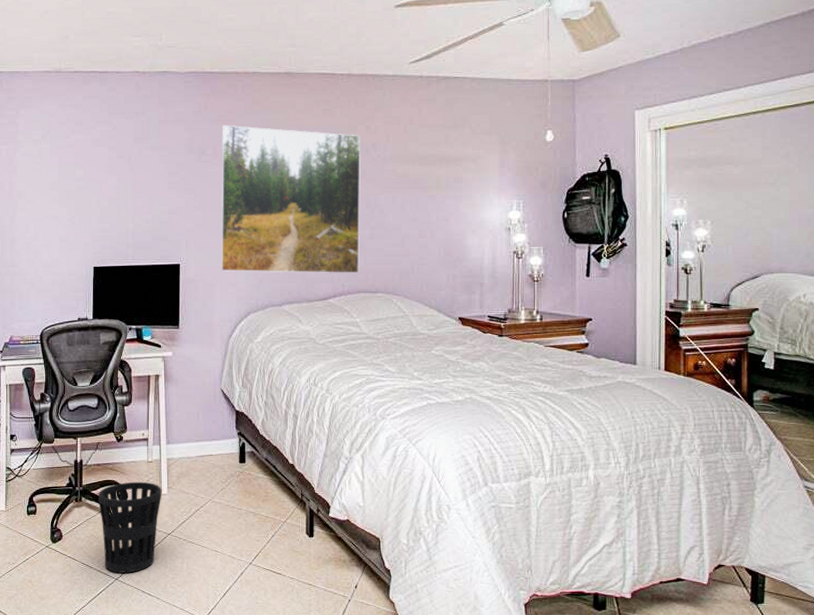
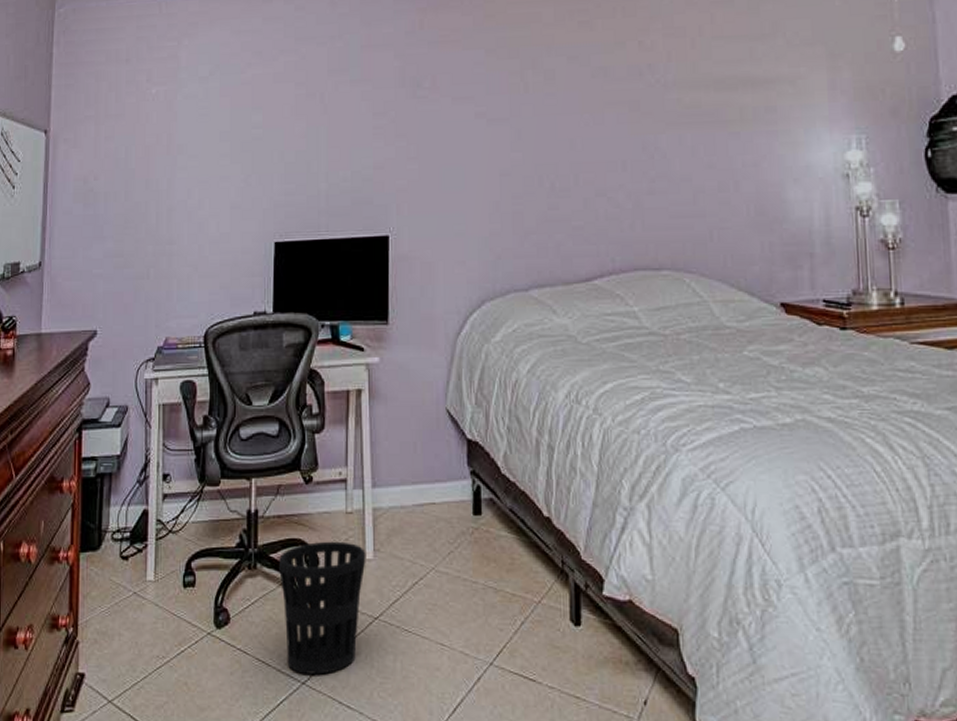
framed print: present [220,124,361,274] -> none [443,47,636,245]

